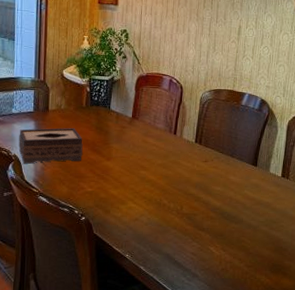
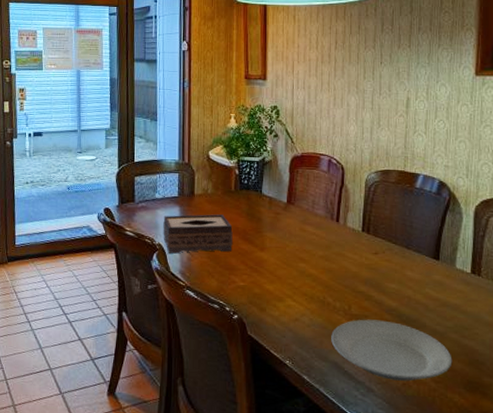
plate: none [165,217,262,267] -> present [331,319,453,381]

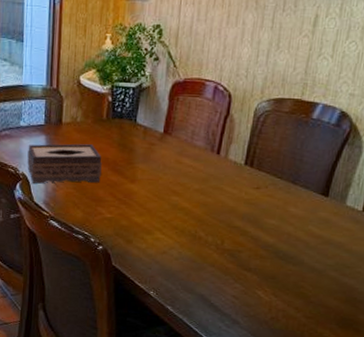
plate: present [331,319,453,381] -> none [199,254,328,316]

